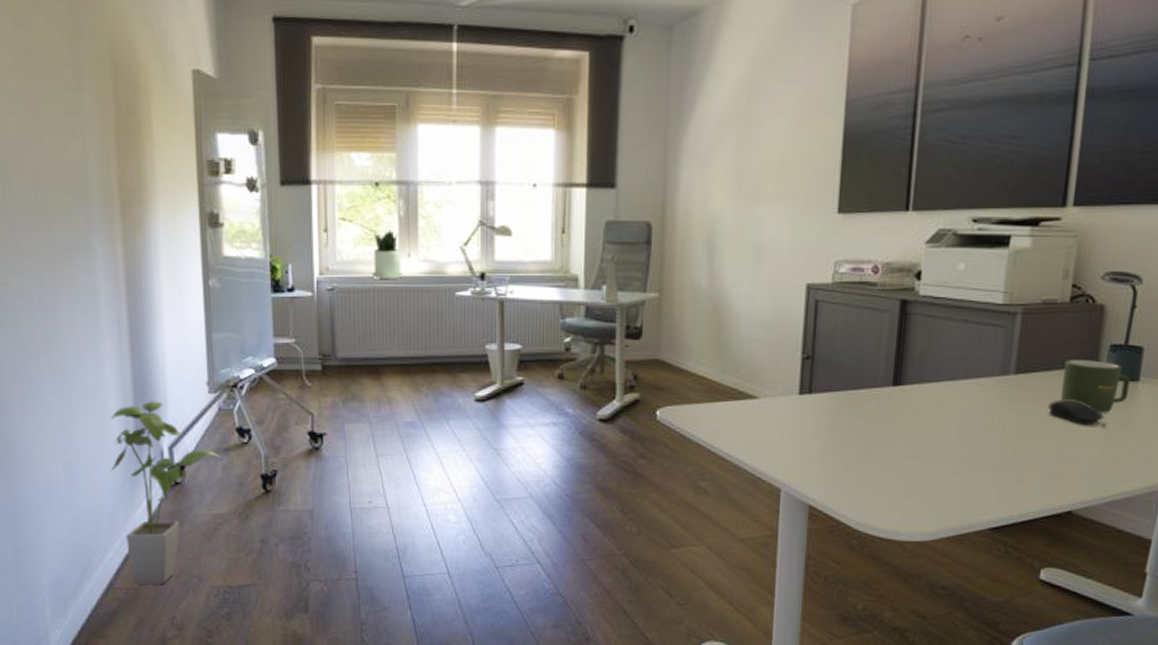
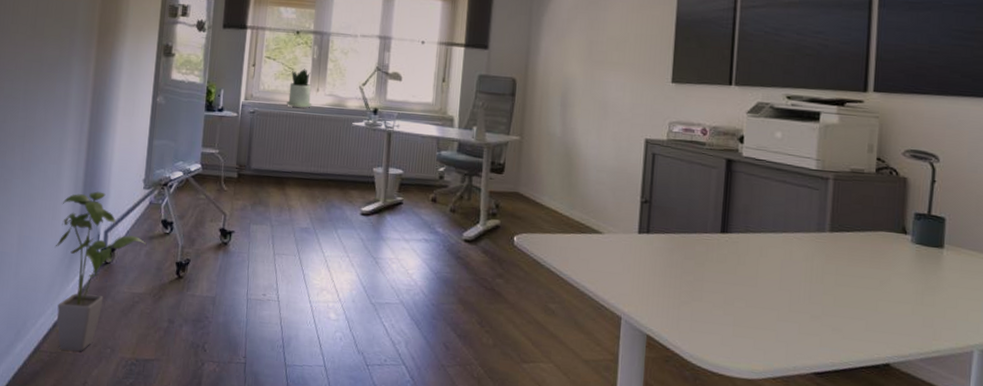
computer mouse: present [1047,399,1106,428] -> none [861,258,916,288]
mug: present [1061,360,1131,413] -> none [873,223,936,275]

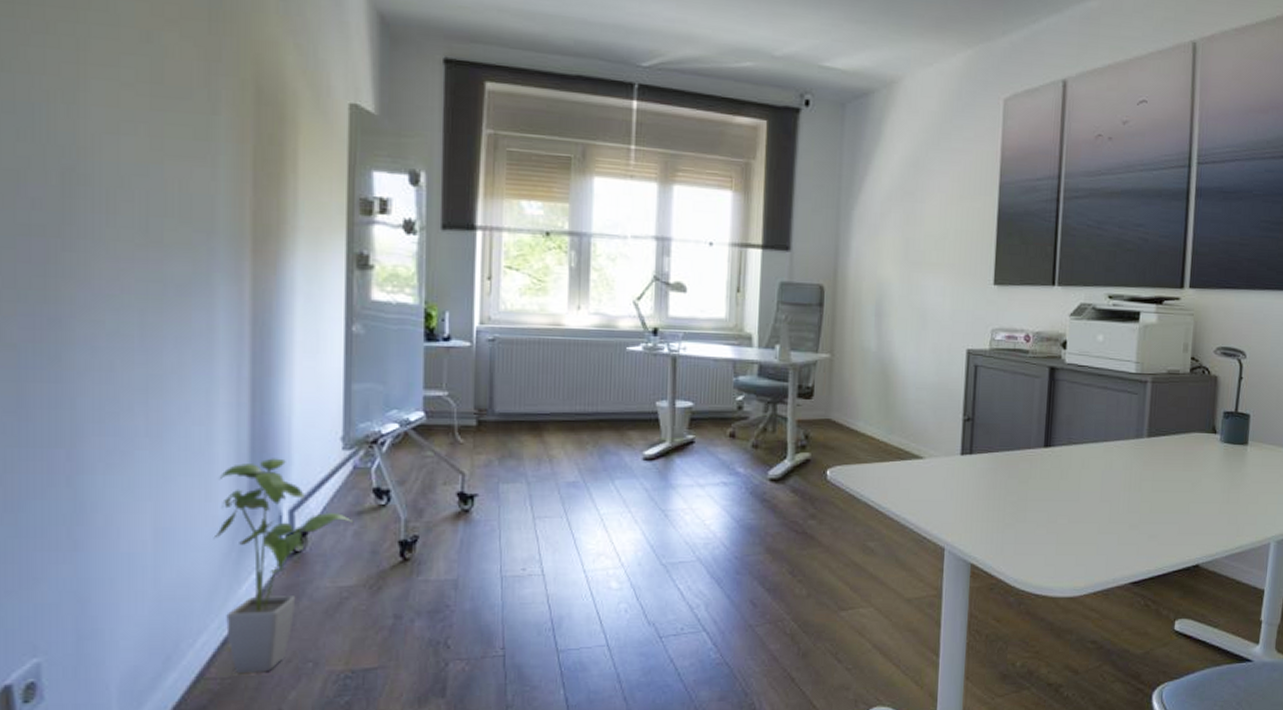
planter: present [287,68,312,108] -> none [538,281,571,331]

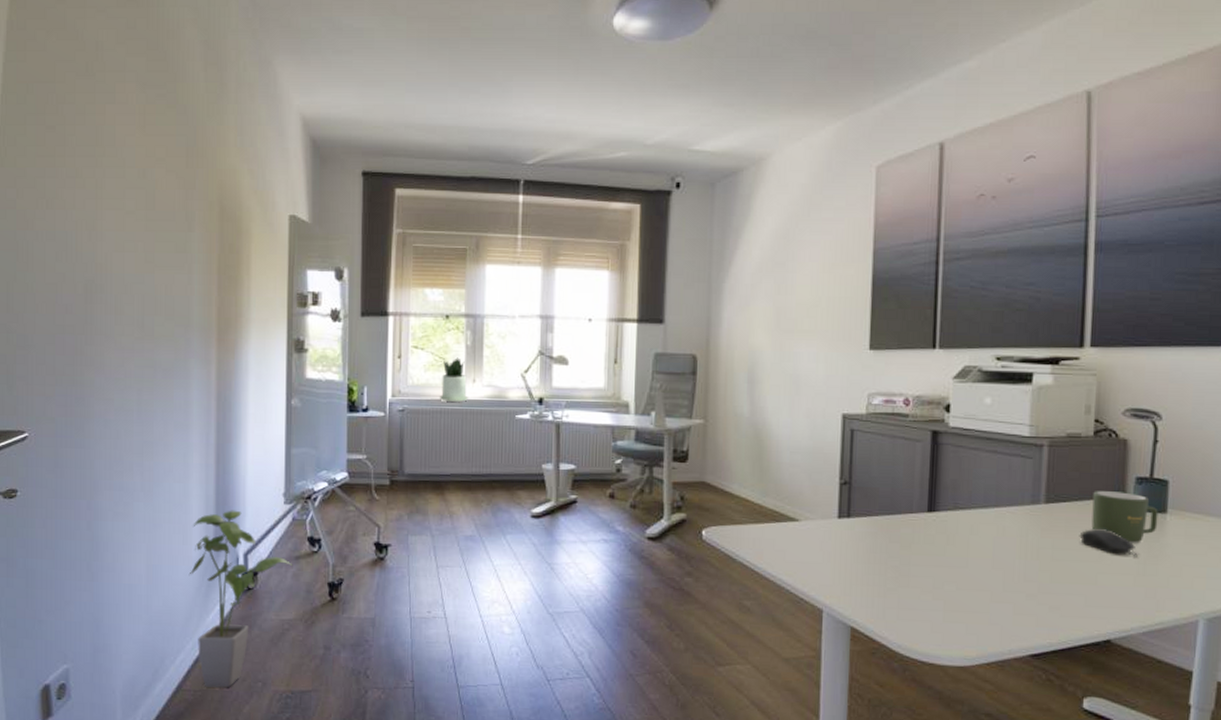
planter: none [538,281,571,331] -> present [440,357,468,402]
computer mouse: none [1175,461,1223,487] -> present [1079,529,1138,558]
mug: none [1186,425,1241,474] -> present [1091,491,1158,544]

